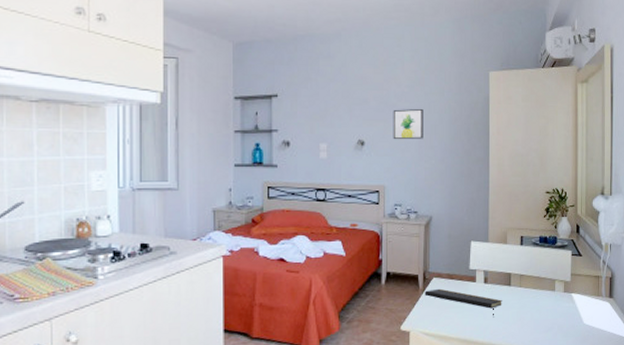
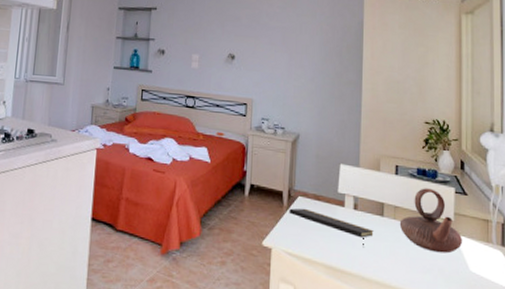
wall art: present [393,109,423,139] -> none [263,28,295,58]
teapot: none [524,254,578,312] -> present [399,188,463,254]

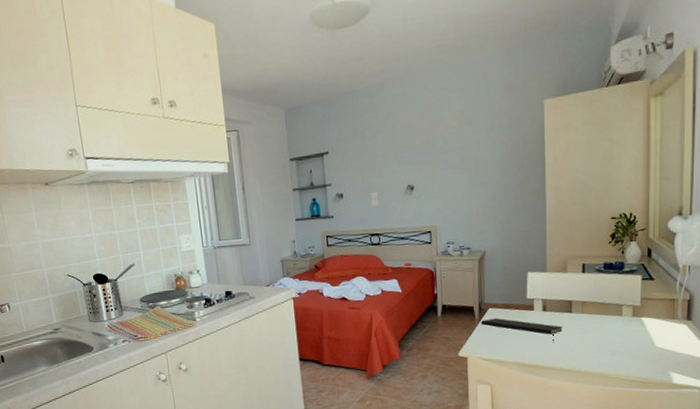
teapot: present [399,188,463,254] -> none [587,280,650,336]

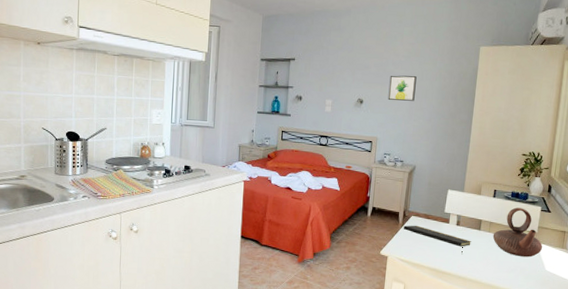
wall art: none [441,148,474,181] -> present [388,75,417,101]
teapot: none [587,280,650,336] -> present [492,207,543,257]

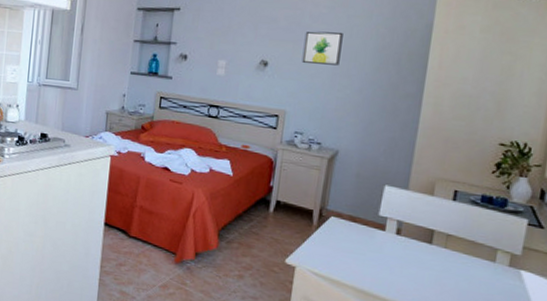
notepad: present [403,225,471,254] -> none [318,228,418,275]
teapot: present [492,207,543,257] -> none [450,217,530,289]

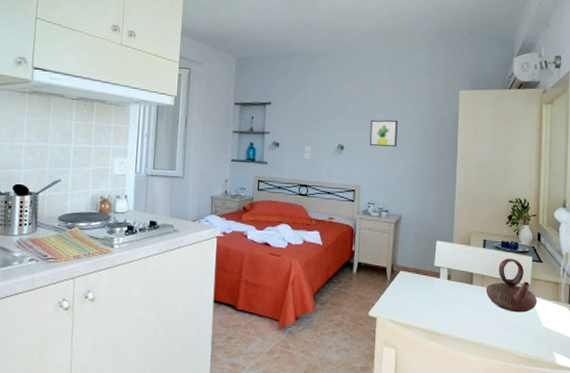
teapot: none [450,217,530,289] -> present [485,258,538,313]

